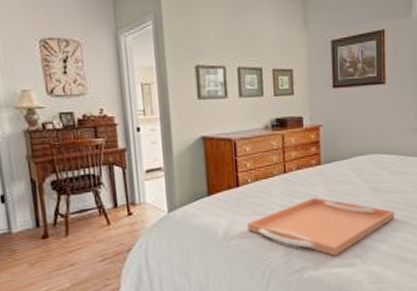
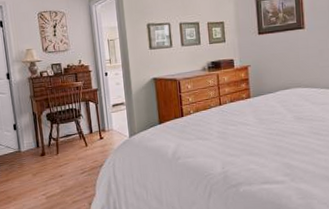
serving tray: present [247,197,395,256] -> none [191,125,319,174]

